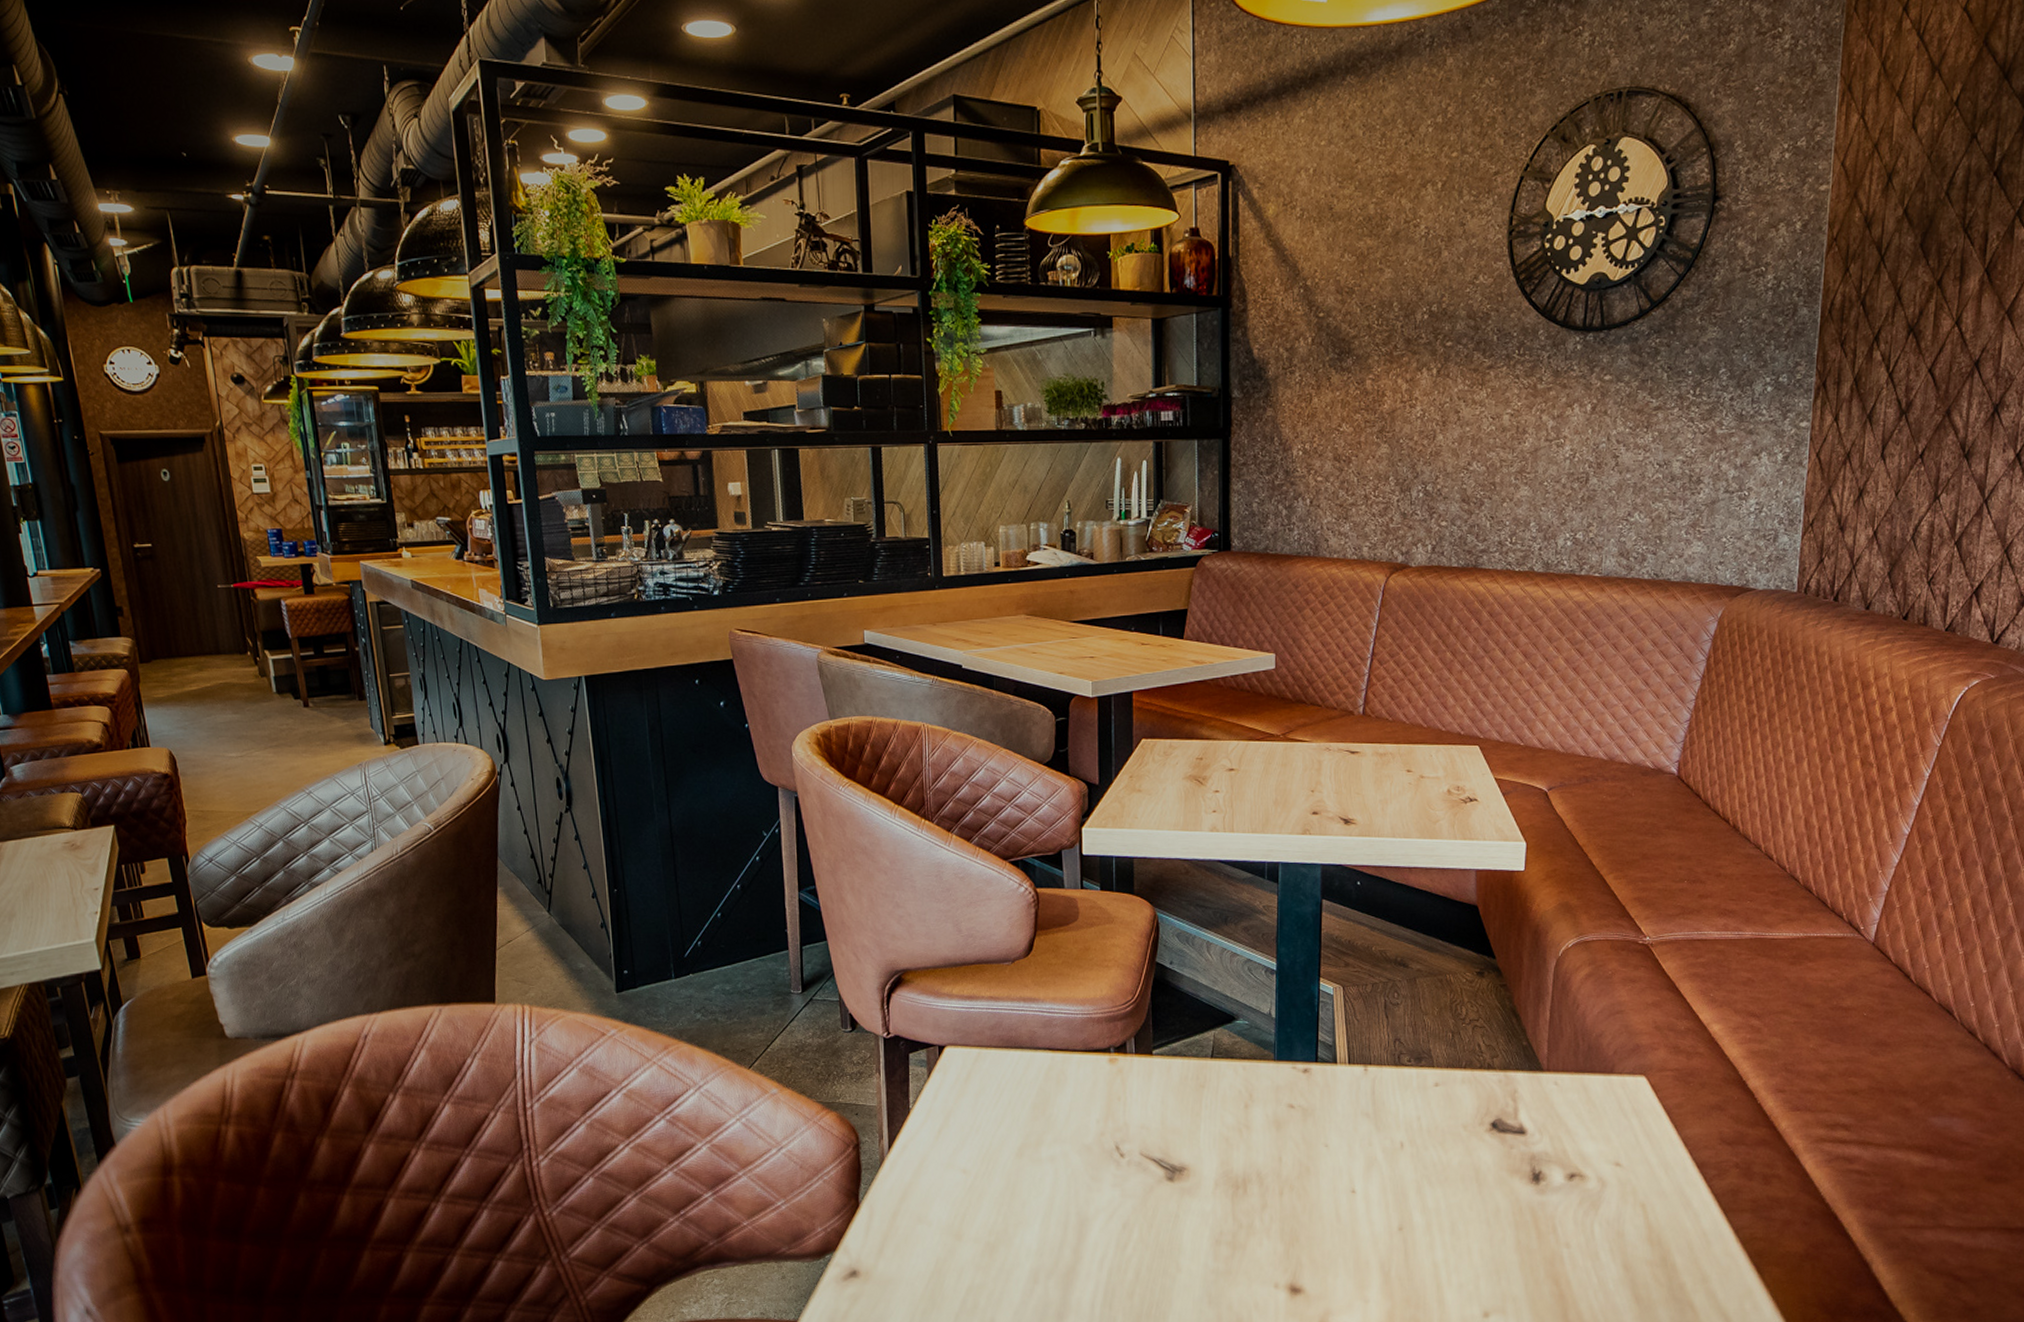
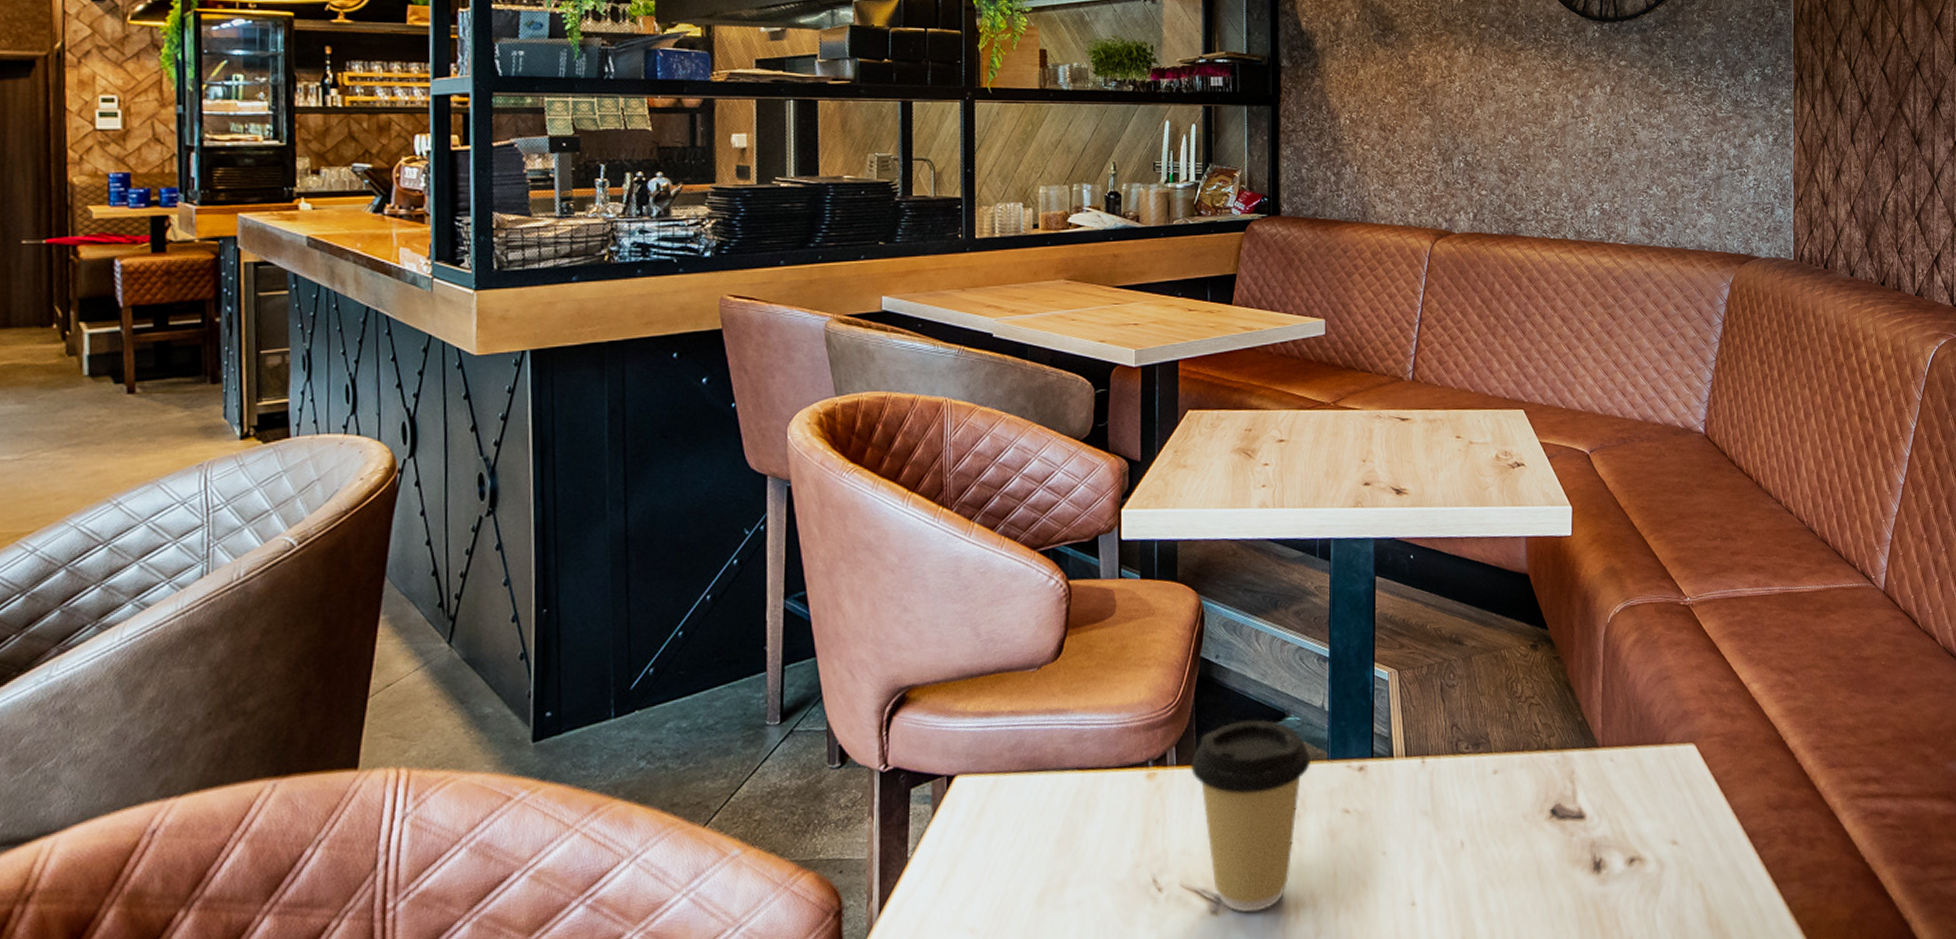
coffee cup: none [1147,1020,1258,1182] -> present [1190,719,1310,912]

